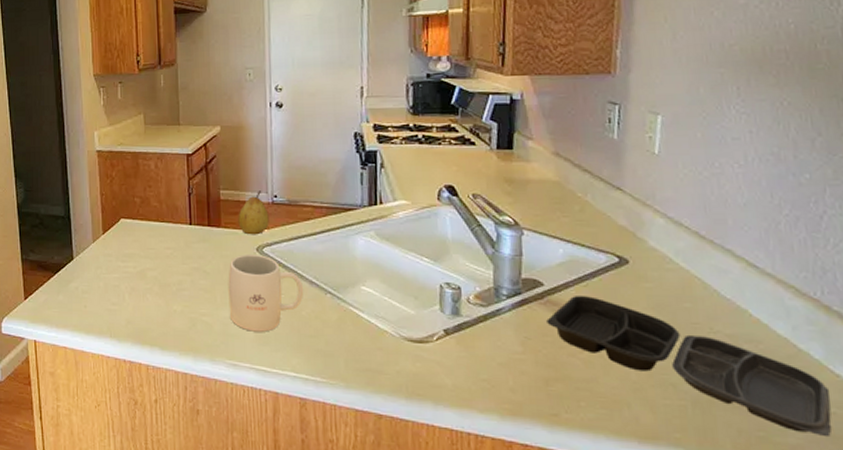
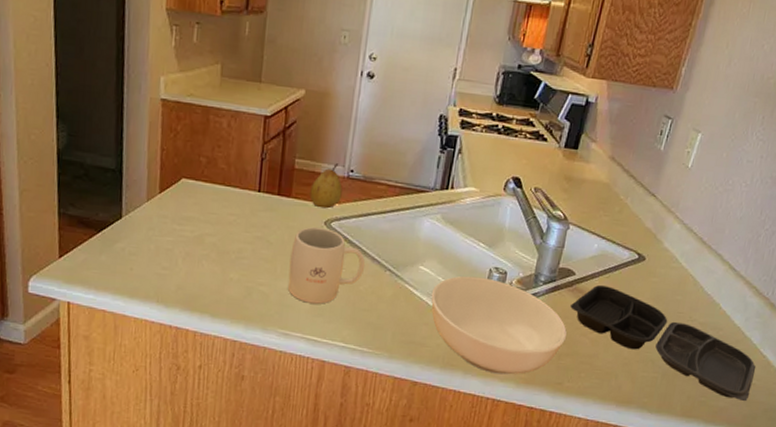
bowl: none [379,294,551,405] -> present [431,275,567,375]

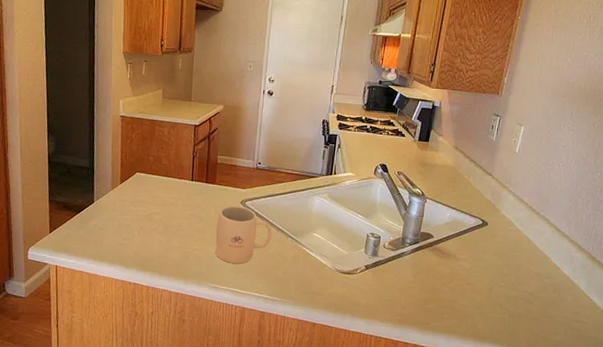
fruit: present [309,163,343,209] -> none [229,158,253,192]
bowl: present [431,275,567,375] -> none [323,240,431,317]
food container: present [570,284,756,402] -> none [432,245,585,337]

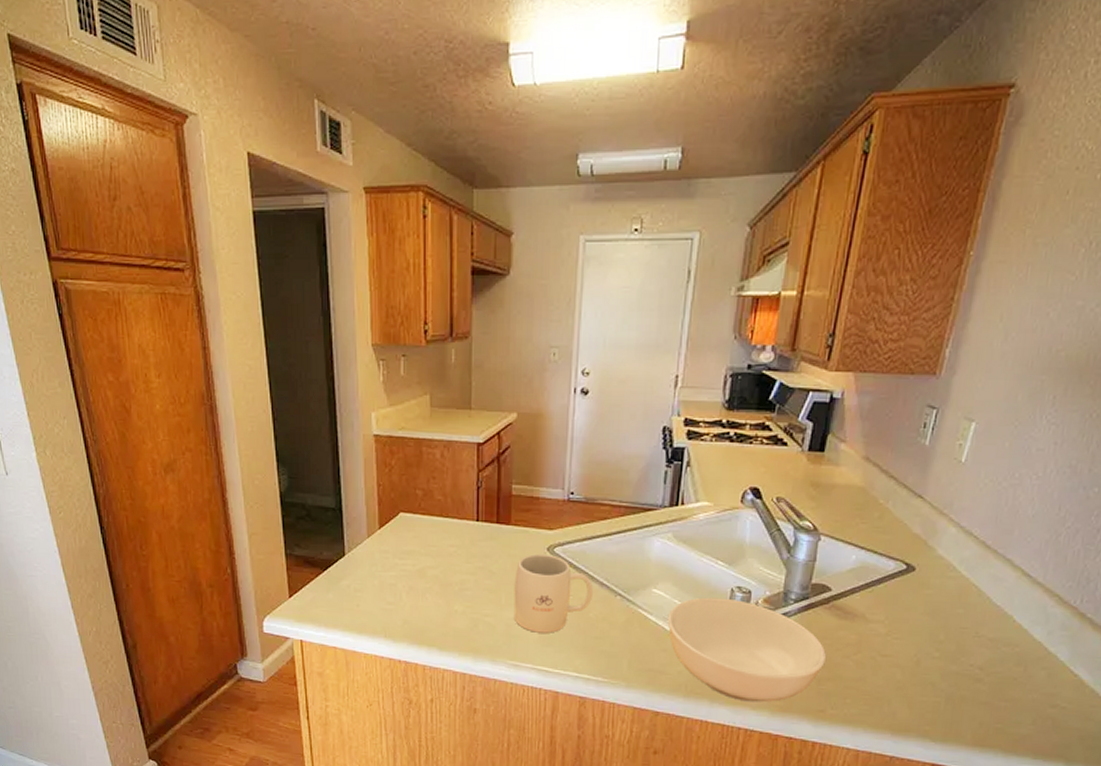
bowl: none [323,240,431,317] -> present [667,597,827,702]

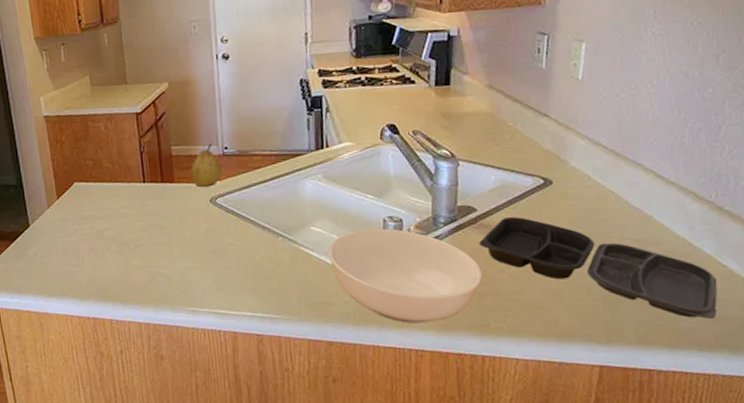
mug: present [513,553,594,633] -> none [183,205,257,279]
fruit: none [530,486,563,534] -> present [190,144,221,188]
food container: none [828,600,1066,728] -> present [479,216,718,320]

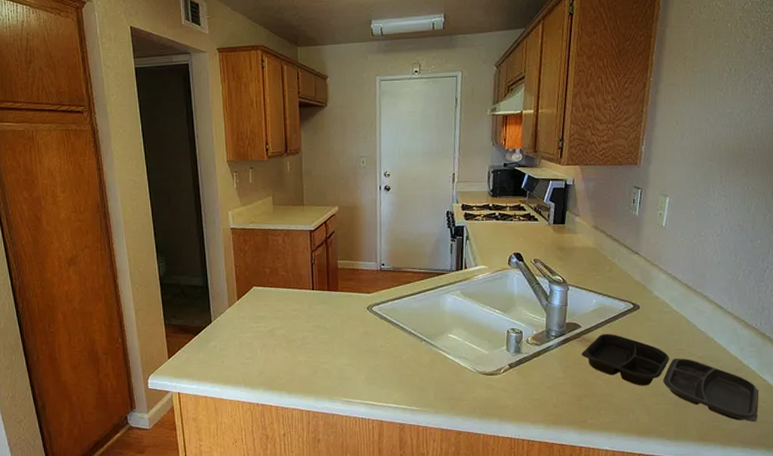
fruit: present [190,144,221,188] -> none [352,260,378,297]
bowl: present [328,228,483,324] -> none [462,338,583,418]

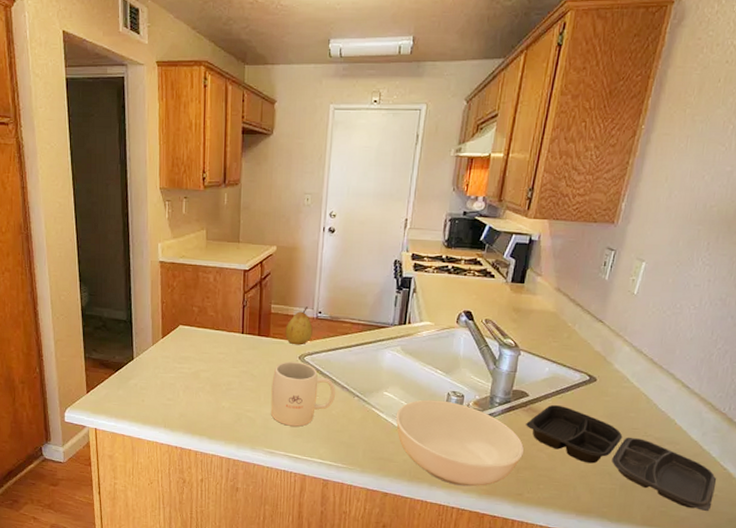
mug: none [343,312,405,374] -> present [270,361,336,427]
fruit: none [352,260,378,297] -> present [285,307,313,346]
bowl: none [462,338,583,418] -> present [395,399,525,486]

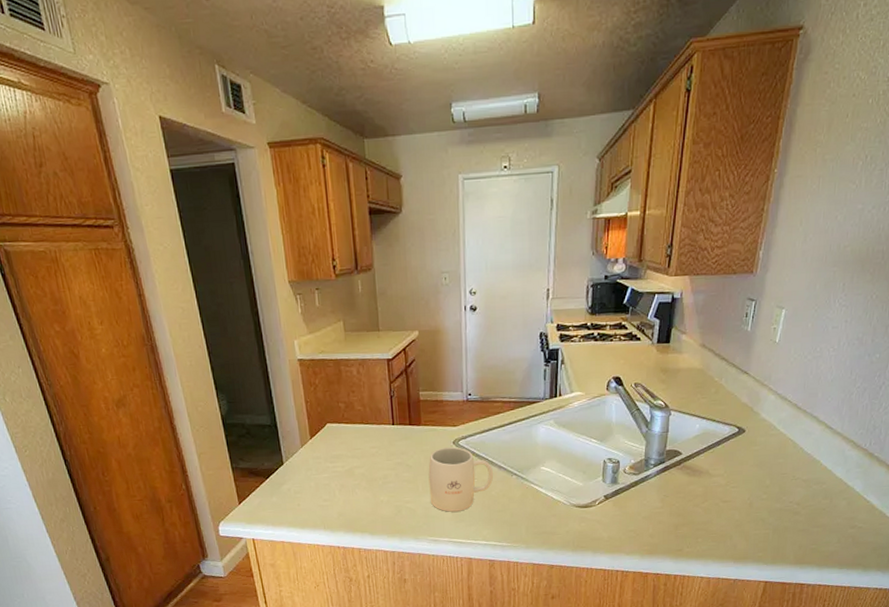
fruit: present [285,307,313,346] -> none [436,390,464,431]
bowl: present [395,399,525,486] -> none [555,468,682,549]
food container: present [526,404,717,512] -> none [681,459,862,544]

